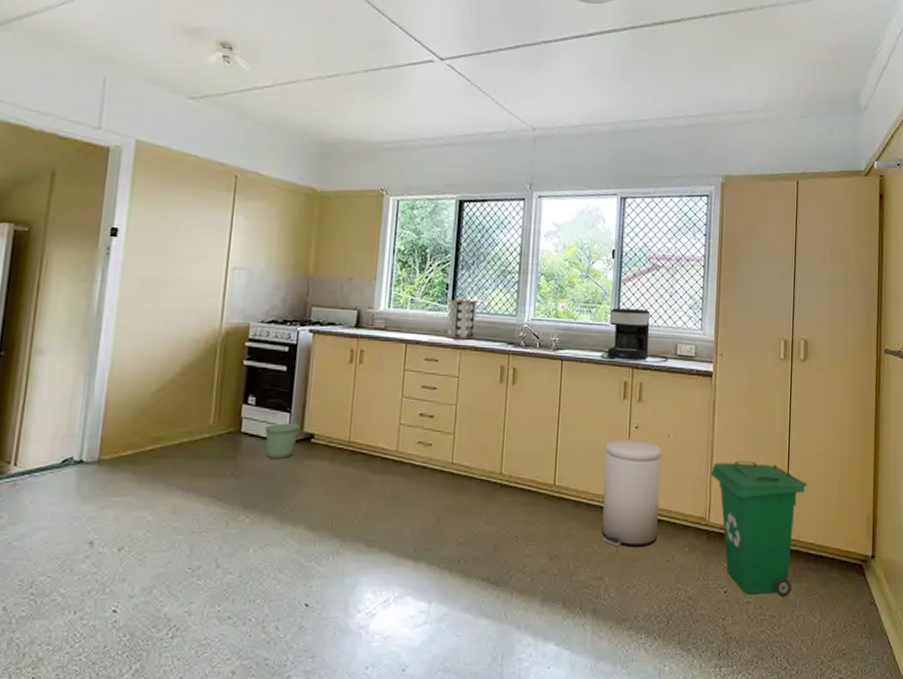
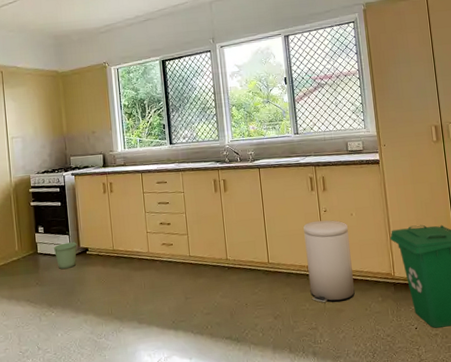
spice rack: present [445,293,479,340] -> none [166,129,192,165]
coffee maker: present [600,307,668,364] -> none [288,119,342,163]

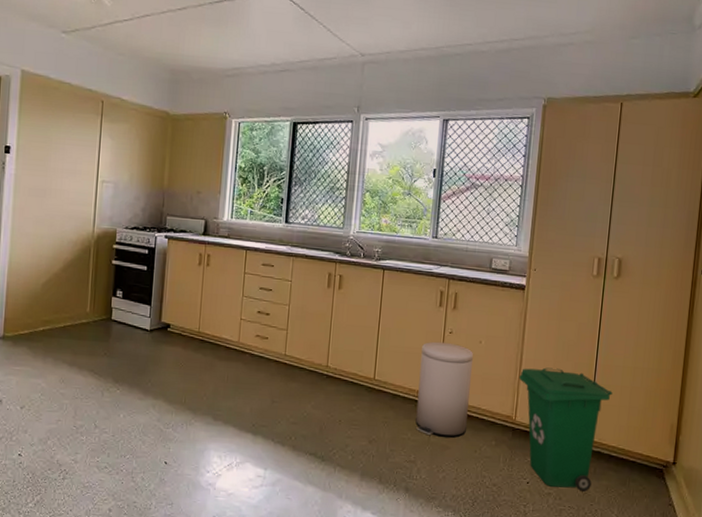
bucket: present [53,232,77,270] -> none [130,301,158,344]

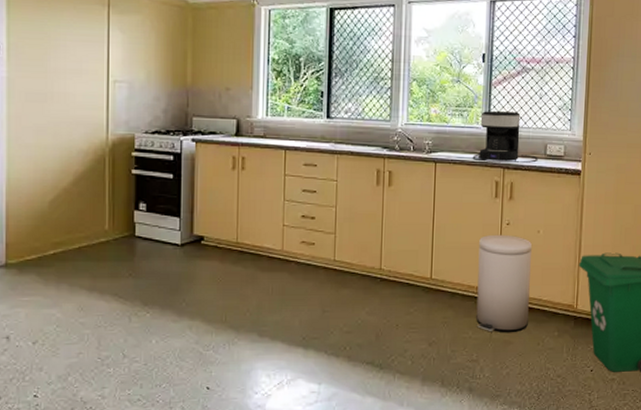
coffee maker: none [419,223,483,276] -> present [472,110,538,164]

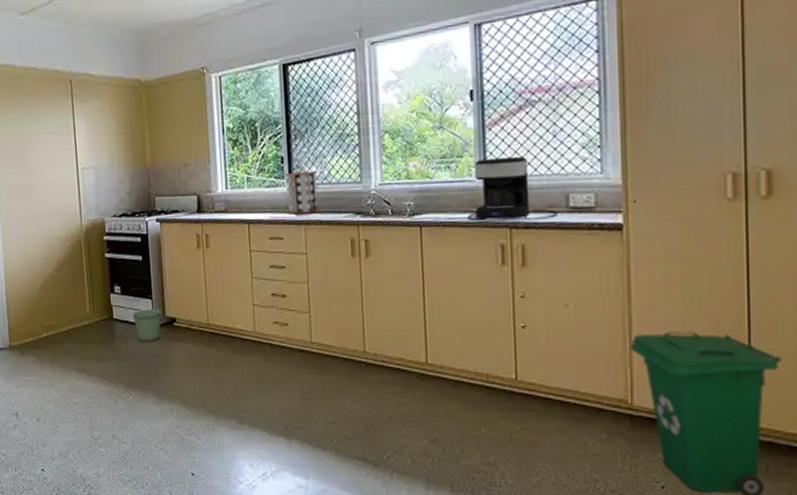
bucket: none [157,213,190,261] -> present [132,295,162,343]
spice rack: none [322,100,354,145] -> present [284,165,320,215]
pedal bin: present [476,234,533,333] -> none [485,309,562,433]

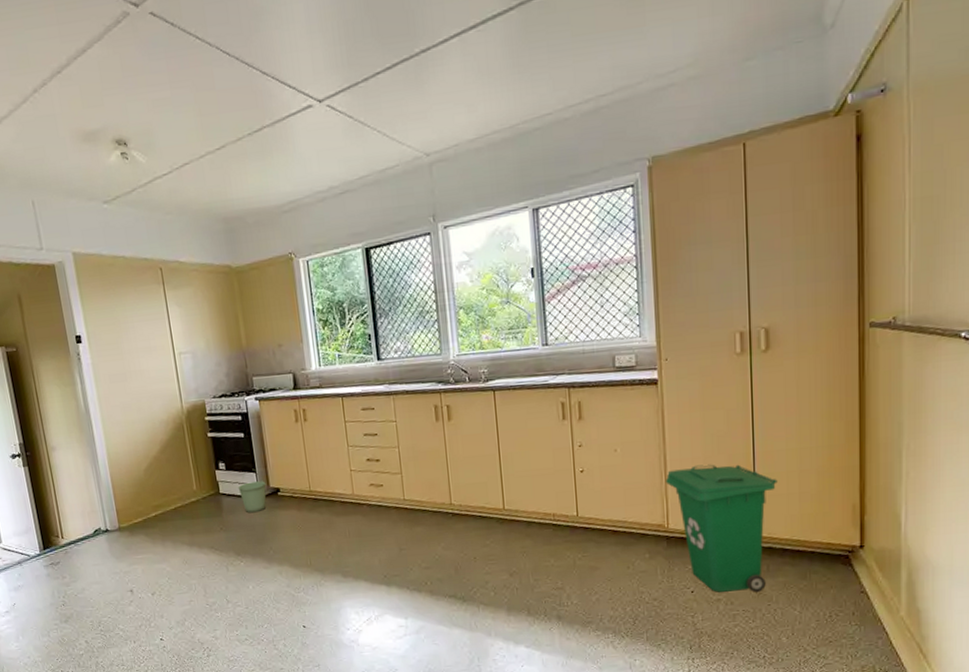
spice rack: present [284,165,320,215] -> none [372,341,406,387]
coffee maker: present [467,156,558,223] -> none [532,325,606,384]

